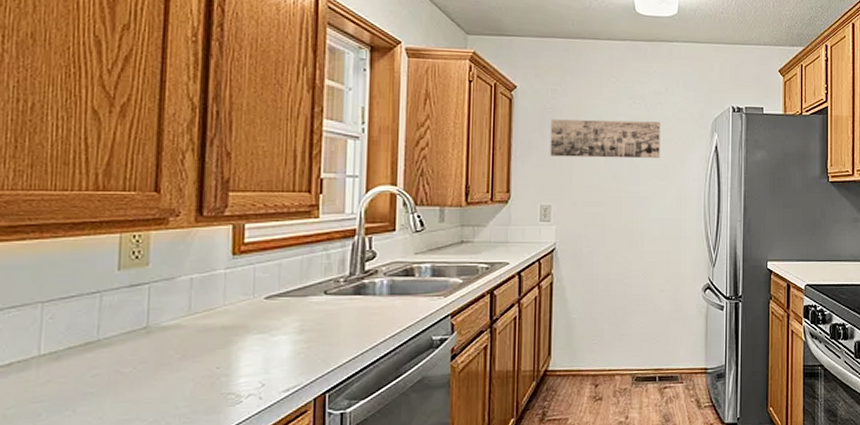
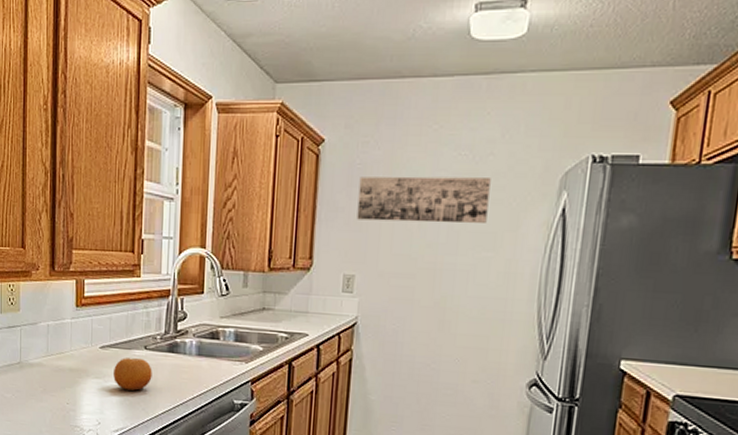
fruit: none [283,305,334,342] -> present [113,358,152,391]

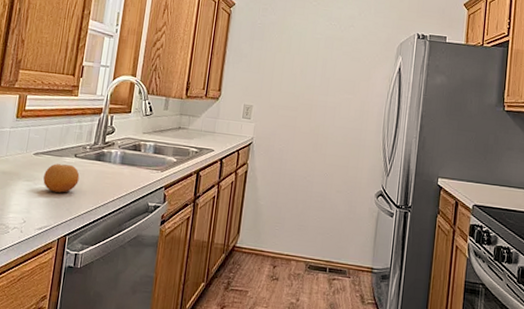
wall art: present [357,176,491,224] -> none [256,33,352,74]

